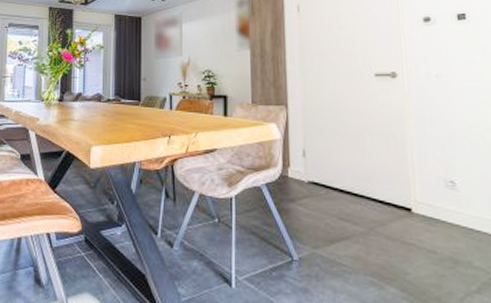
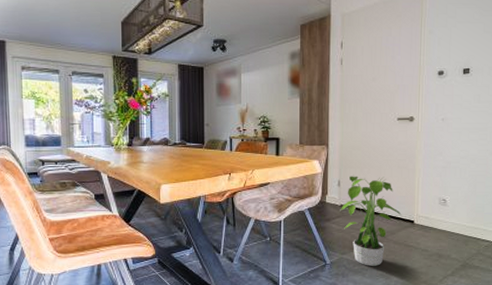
potted plant: none [306,144,393,269] -> present [339,176,402,266]

